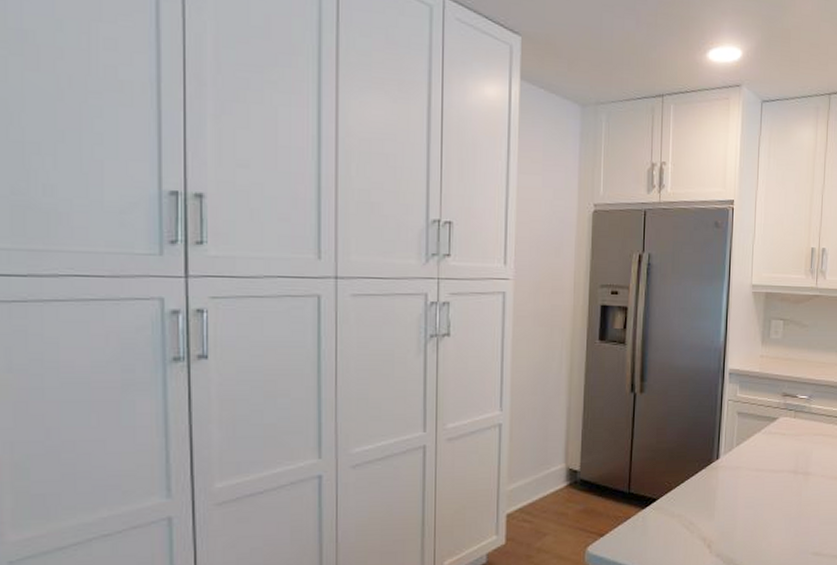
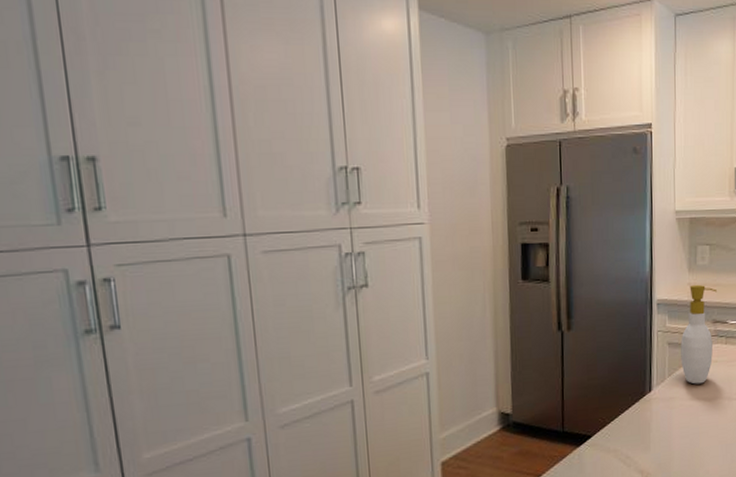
soap bottle: none [749,357,788,456] -> present [681,284,717,385]

